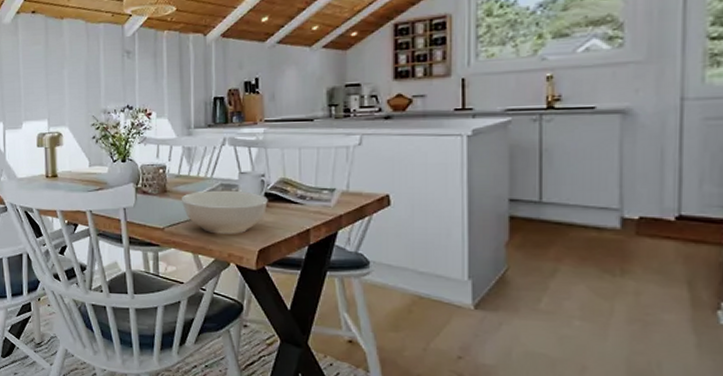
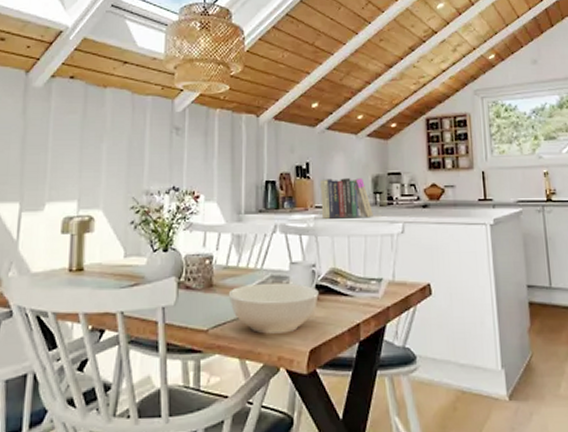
books: none [270,91,327,132] -> present [320,178,373,219]

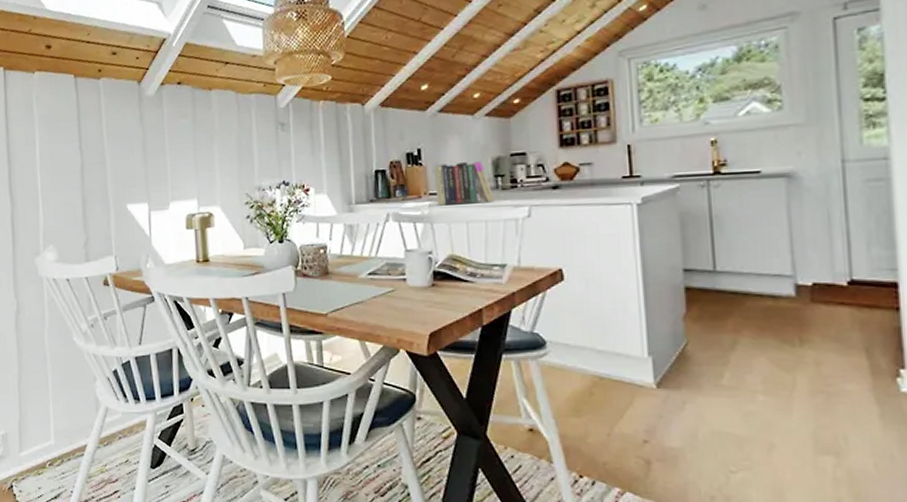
bowl: present [228,282,319,334] -> none [344,269,437,318]

